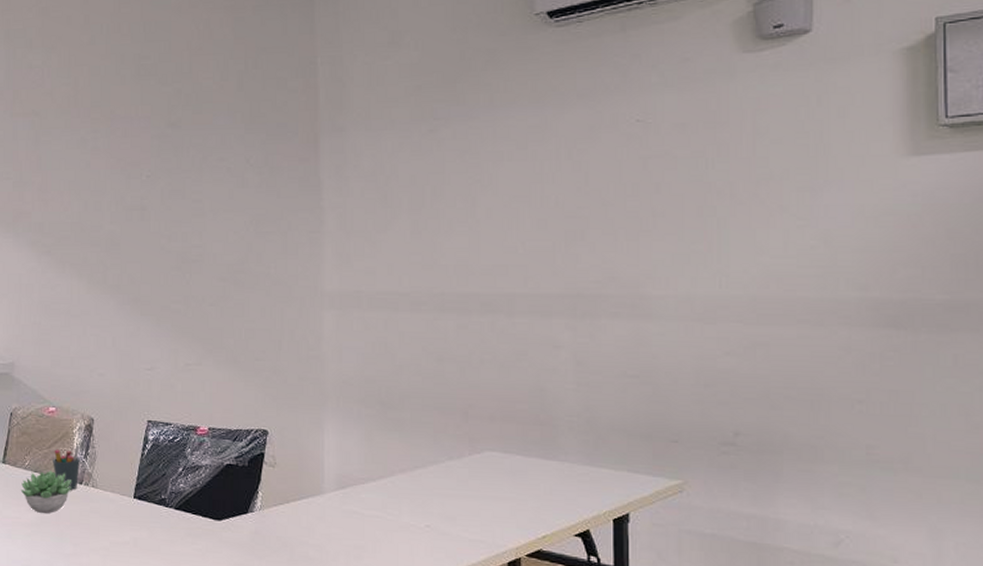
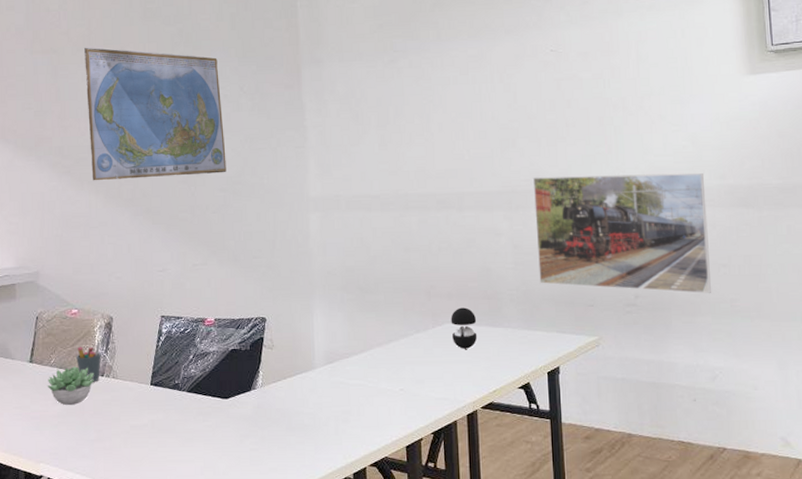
world map: none [70,109,227,263] -> present [84,47,226,181]
speaker: none [492,433,525,484] -> present [451,307,478,349]
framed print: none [605,278,840,436] -> present [532,173,711,293]

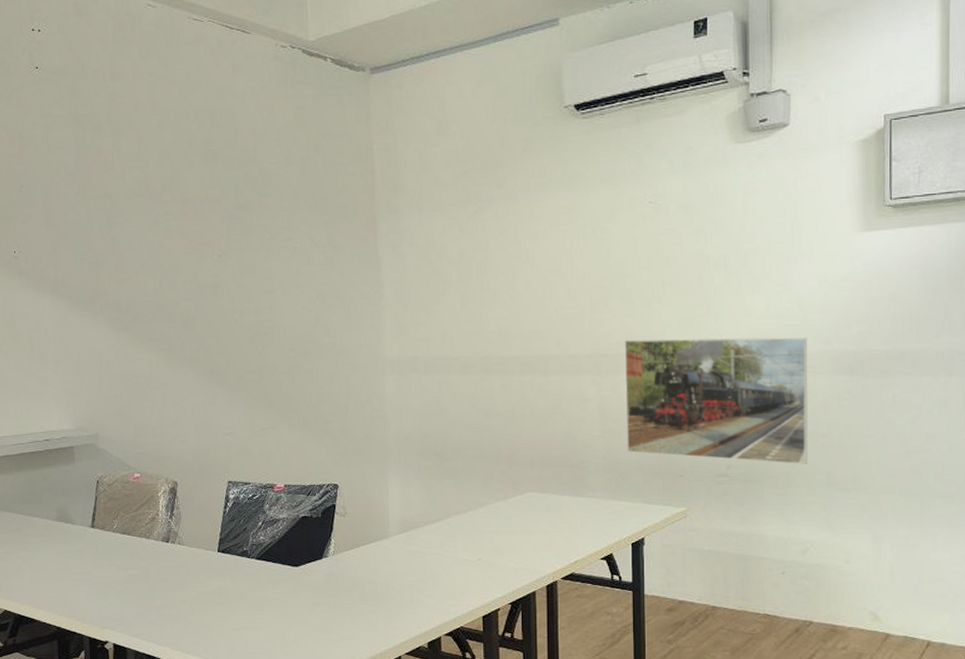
succulent plant: present [47,366,94,406] -> none [110,532,159,572]
pen holder: present [76,341,101,382] -> none [140,507,166,548]
world map: present [84,47,226,181] -> none [141,192,296,339]
speaker: present [451,307,478,349] -> none [532,476,560,519]

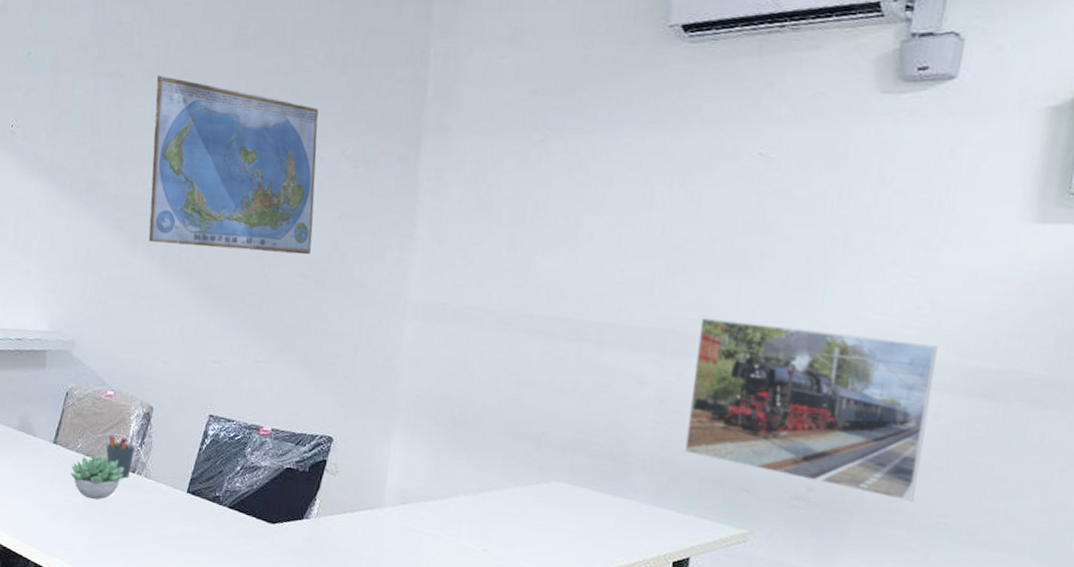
succulent plant: none [110,532,159,572] -> present [70,456,124,500]
pen holder: none [140,507,166,548] -> present [106,432,136,478]
world map: none [141,192,296,339] -> present [148,75,319,255]

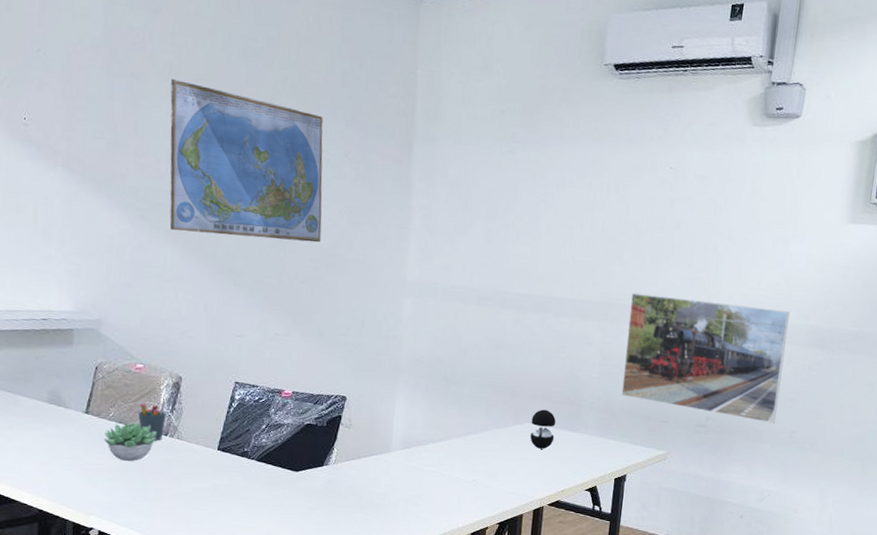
speaker: none [559,465,594,517] -> present [530,409,556,449]

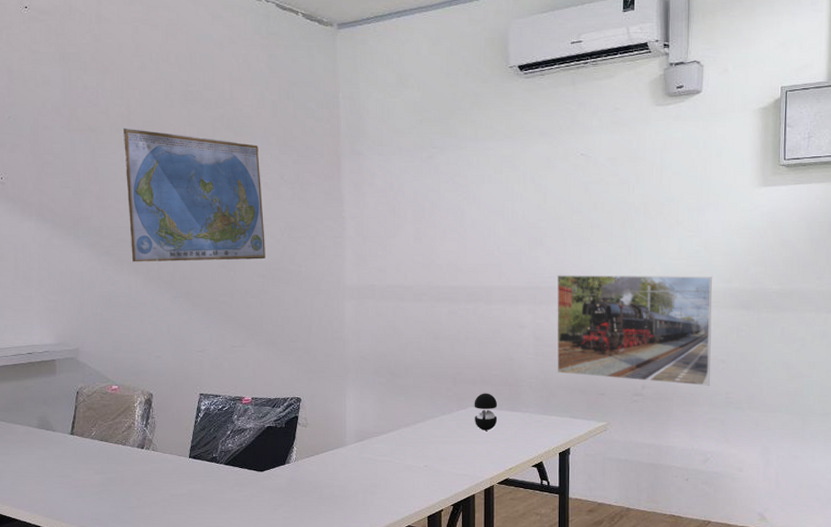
succulent plant: present [103,422,156,462] -> none [88,439,134,476]
pen holder: present [138,400,167,441] -> none [117,416,141,454]

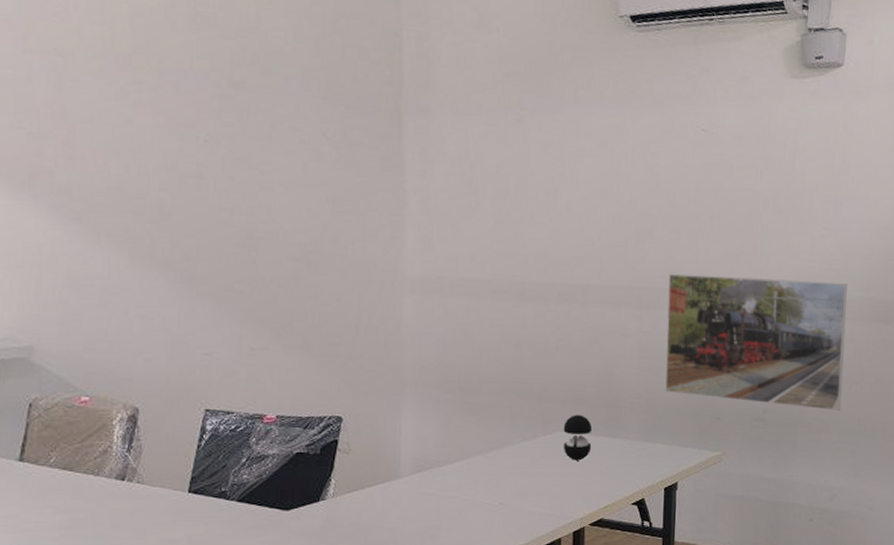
world map: present [123,128,265,262] -> none [104,53,300,238]

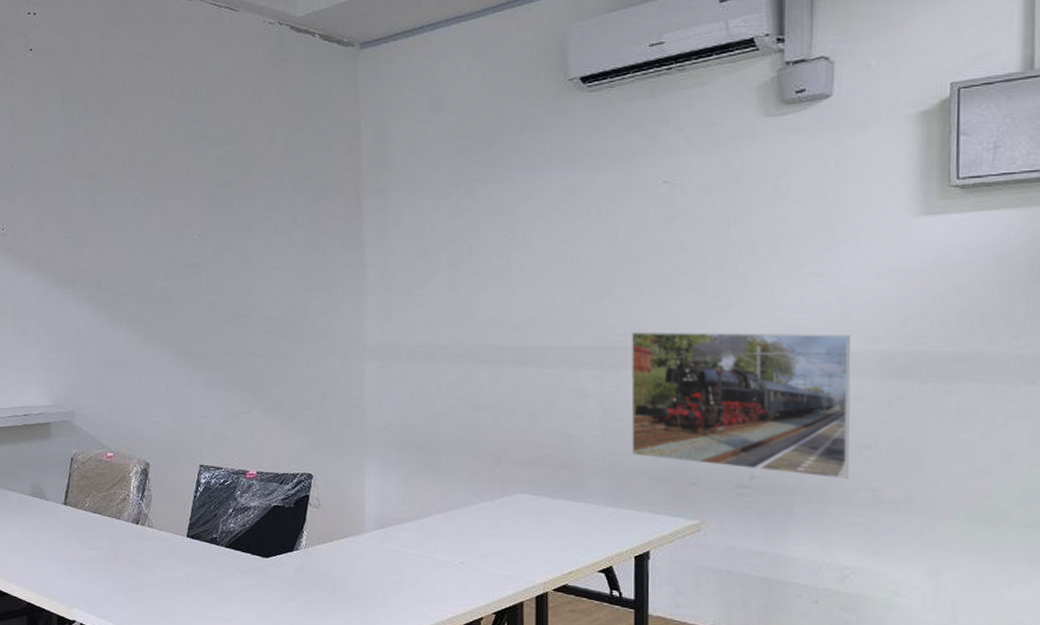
speaker: present [563,415,593,461] -> none [522,477,553,524]

